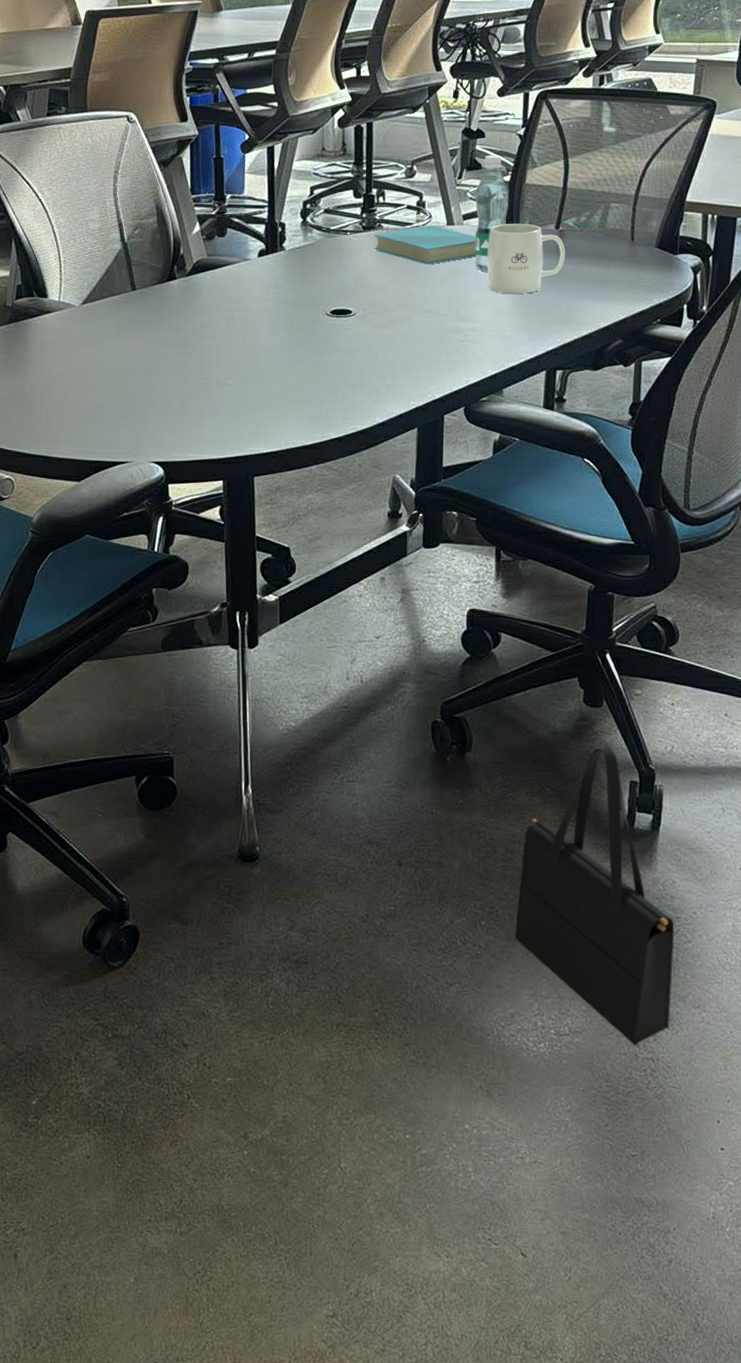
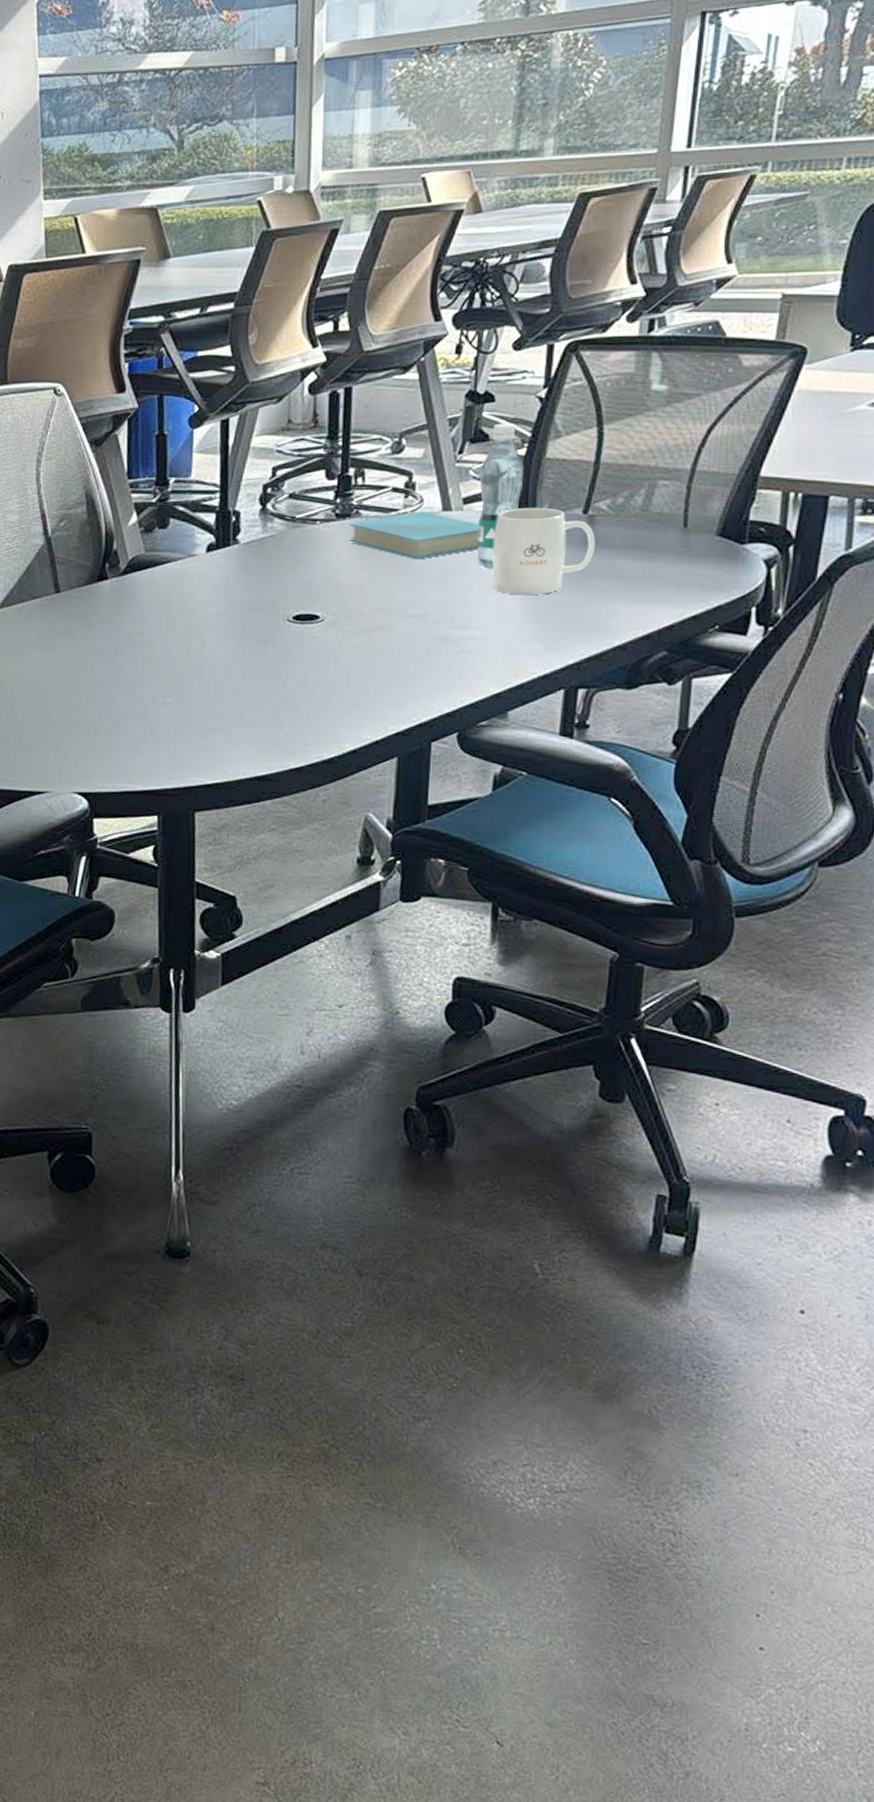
tote bag: present [514,745,675,1046] -> none [500,1148,709,1513]

